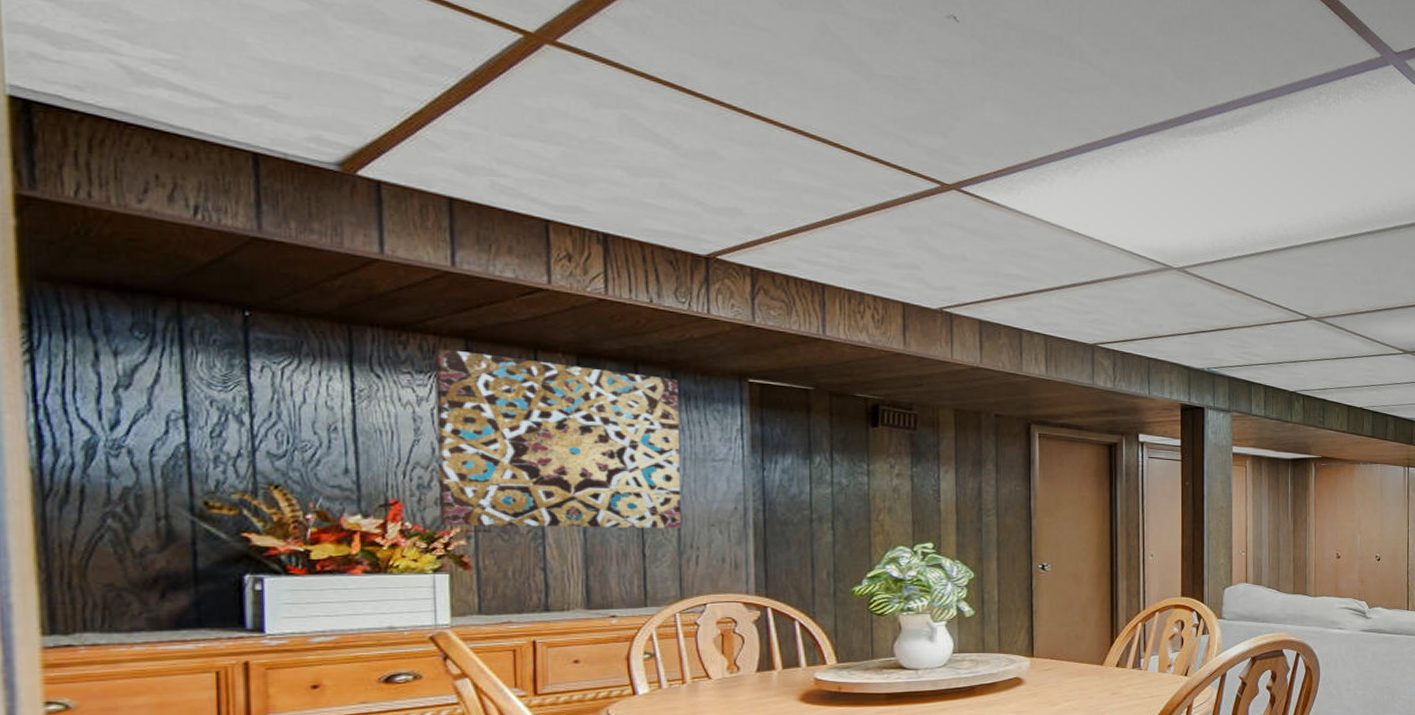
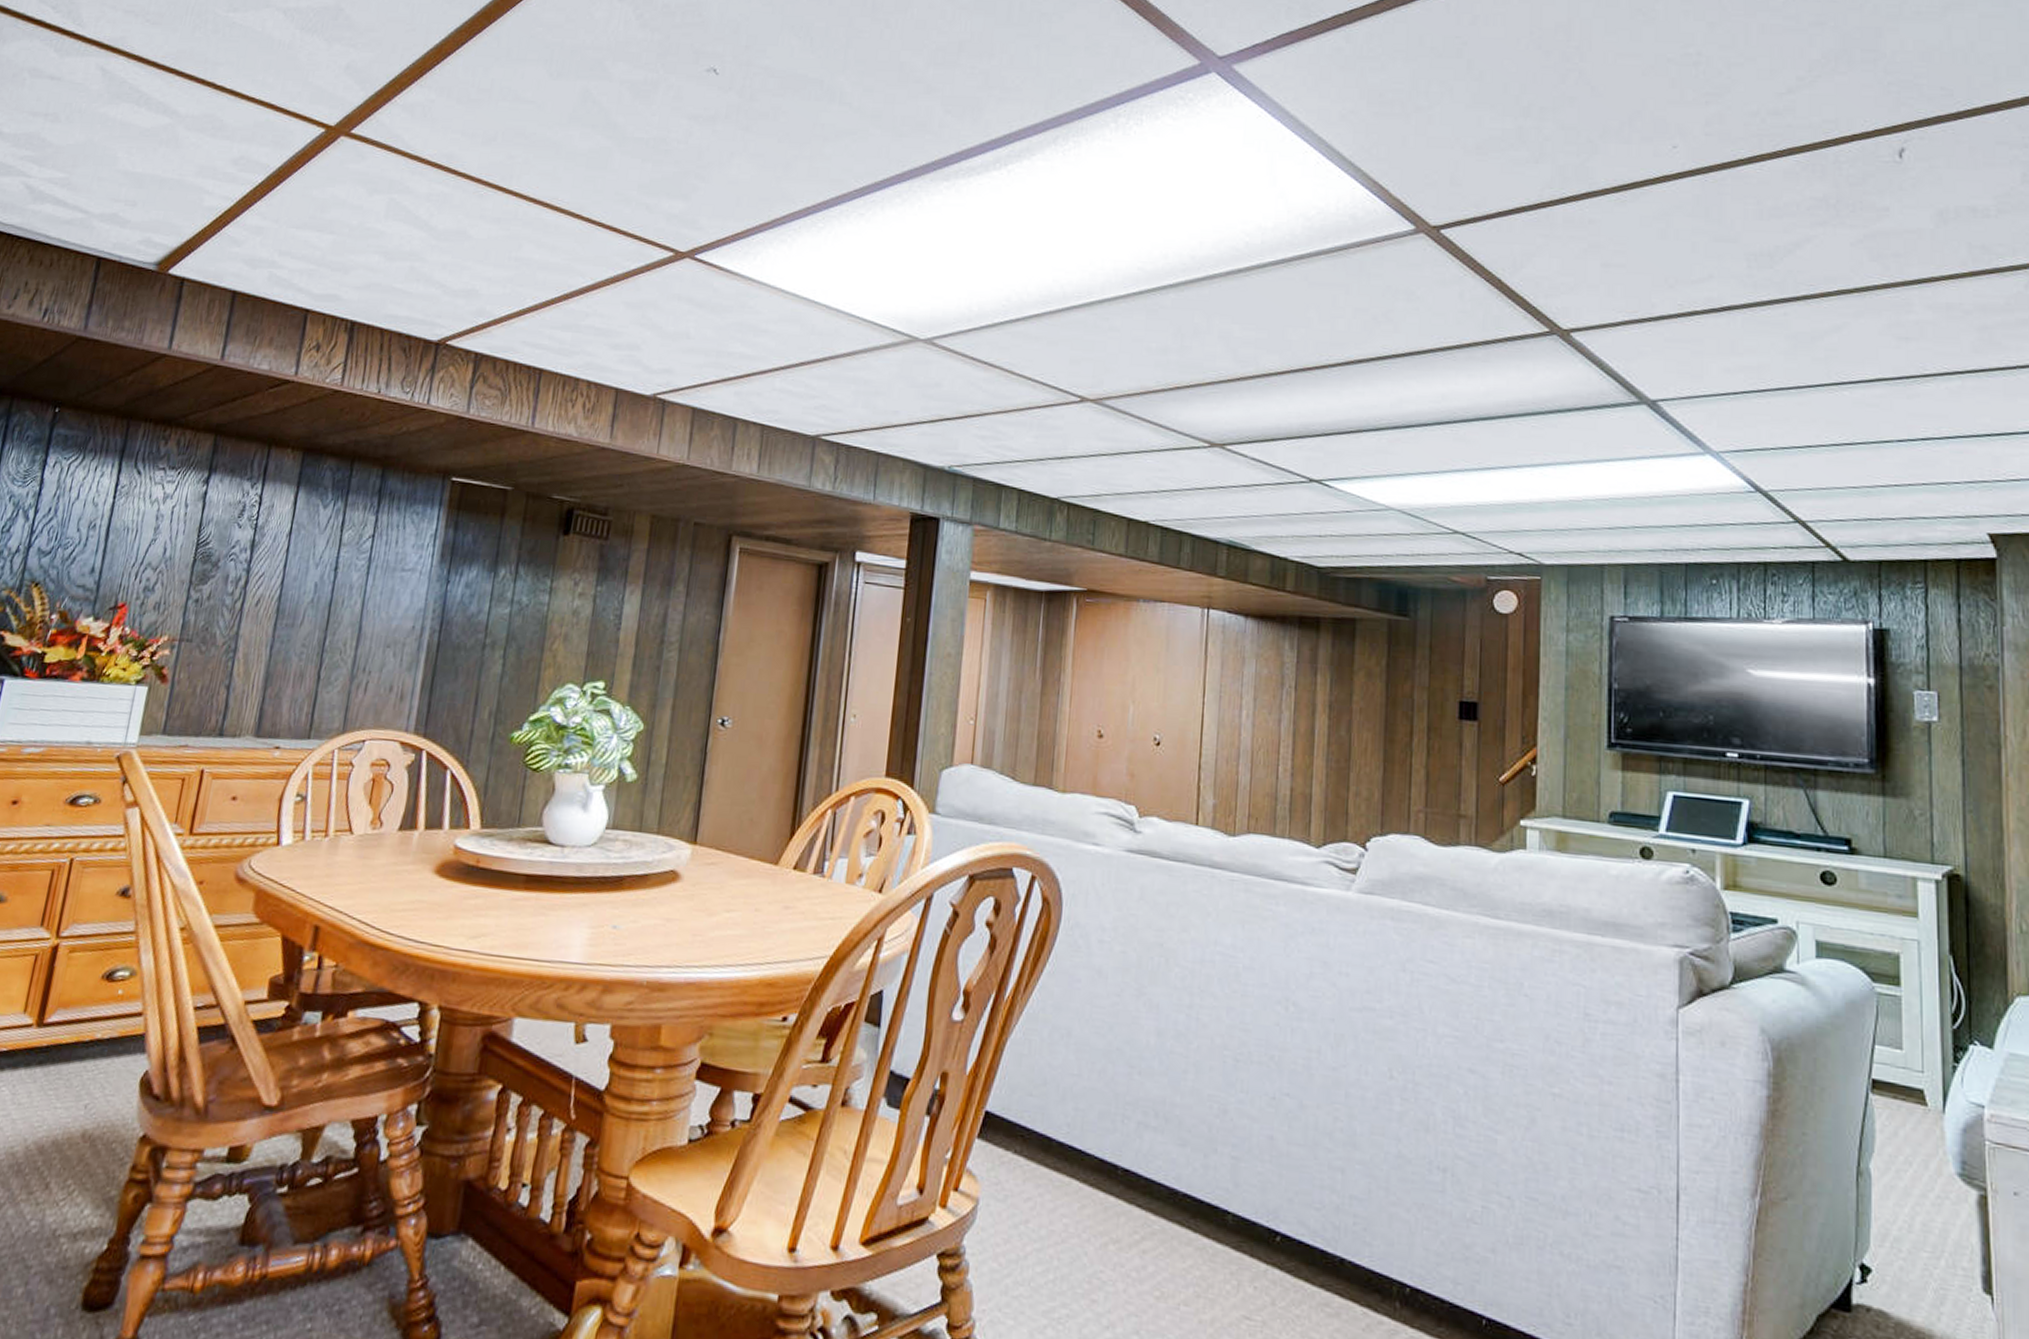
wall art: present [433,348,682,529] -> none [153,444,387,648]

